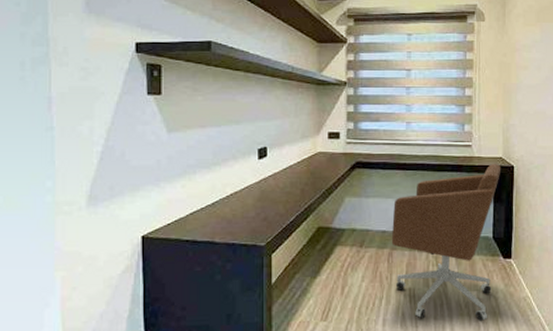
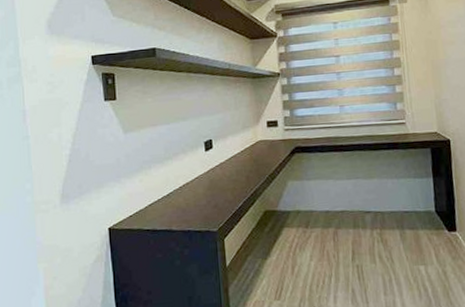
office chair: present [391,164,501,321] -> none [334,139,439,295]

